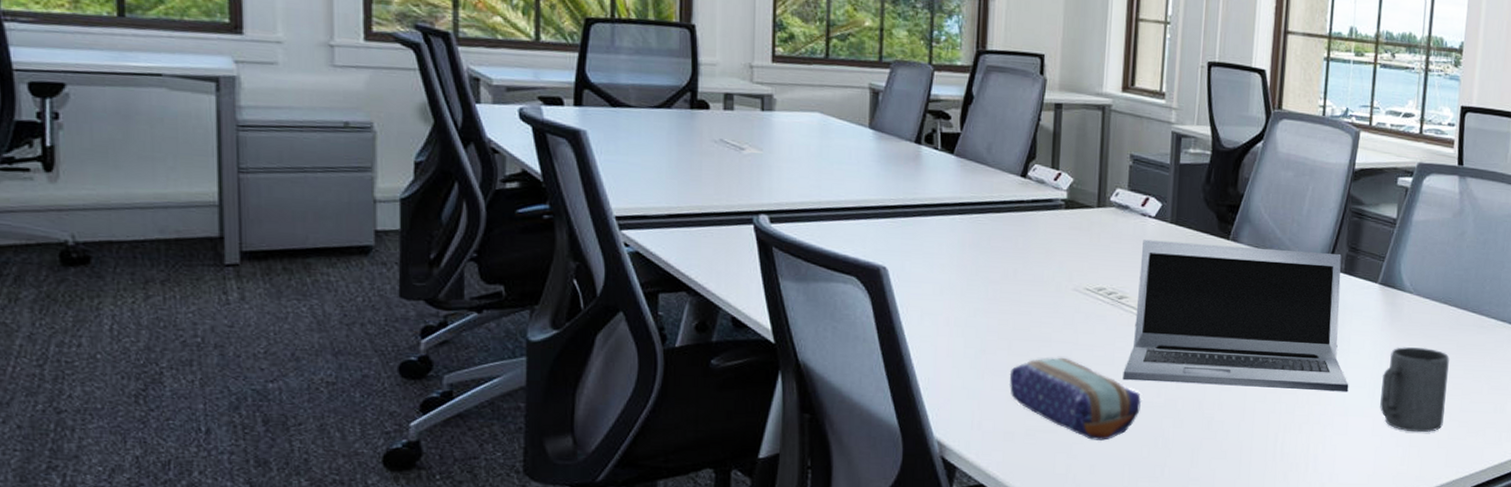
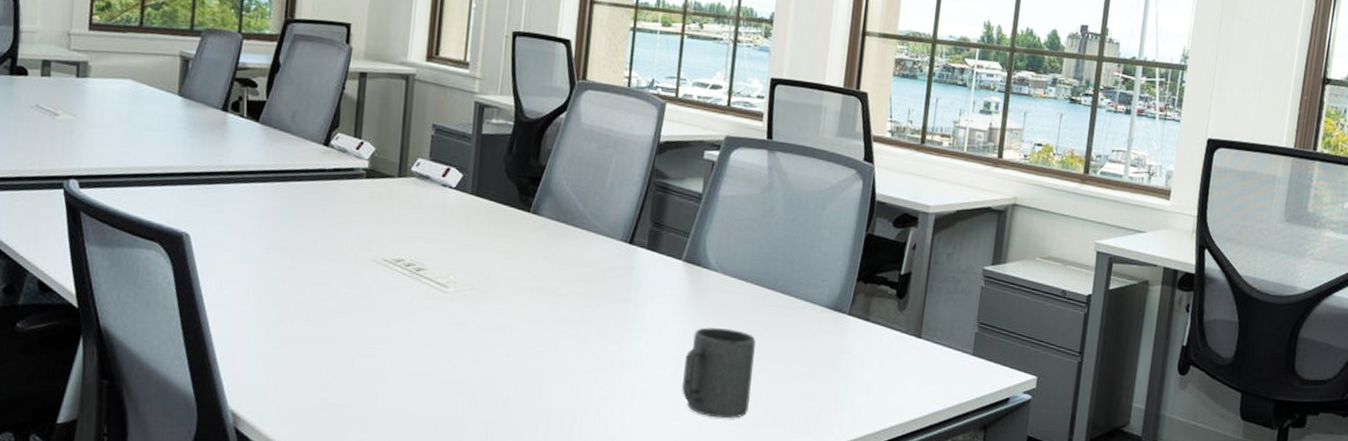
pencil case: present [1009,357,1142,441] -> none [305,329,437,416]
laptop: present [1122,239,1349,392] -> none [418,210,650,374]

